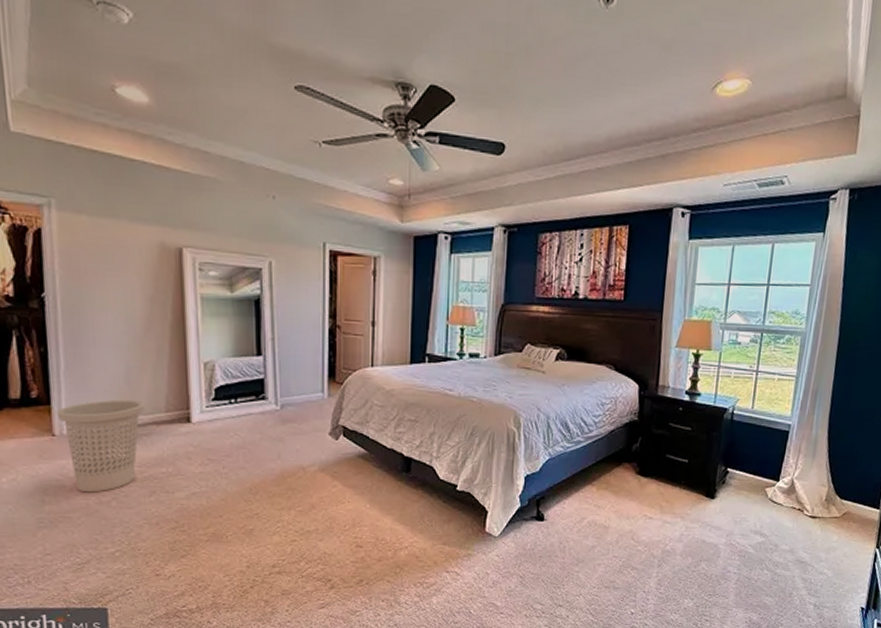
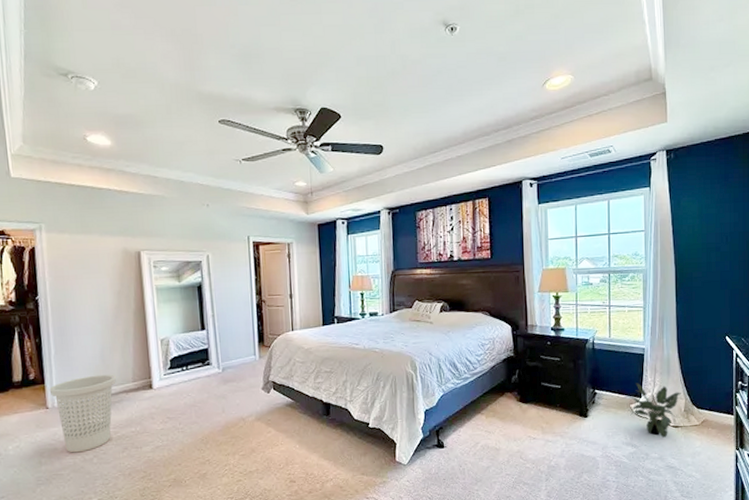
potted plant: none [758,464,825,528] -> present [623,383,681,438]

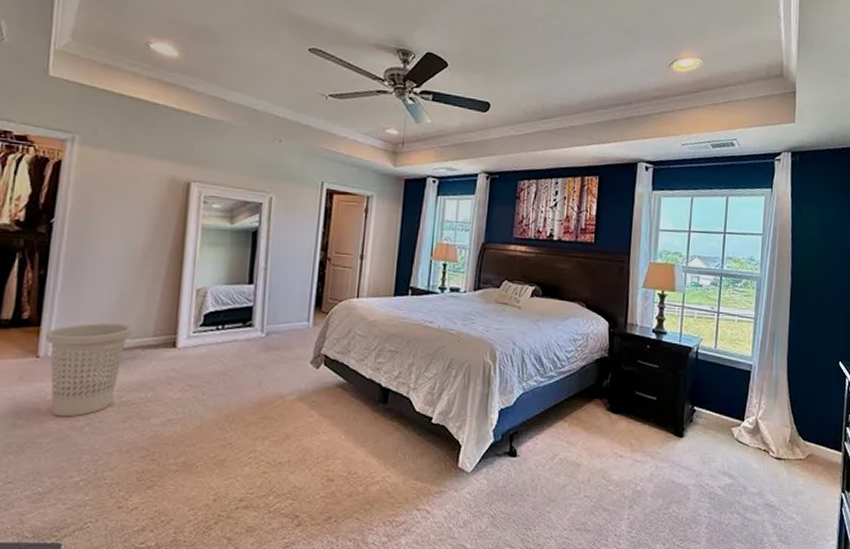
potted plant: present [623,383,681,438] -> none [724,403,788,470]

